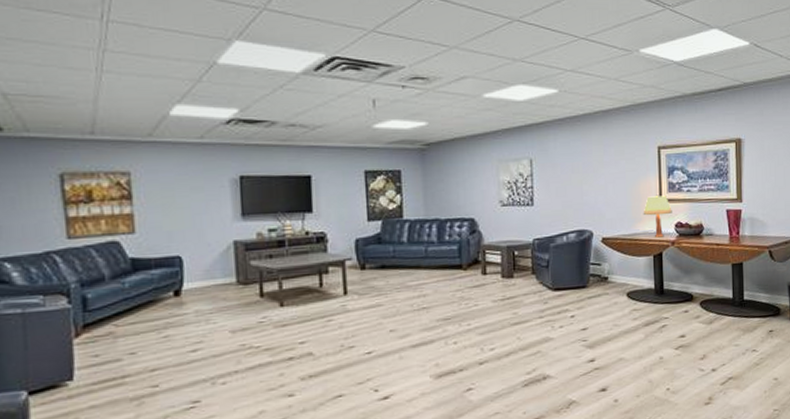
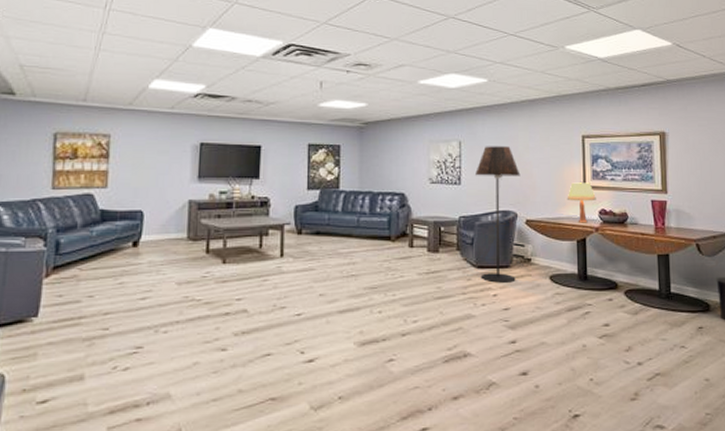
floor lamp: none [548,162,596,304] -> present [475,146,521,283]

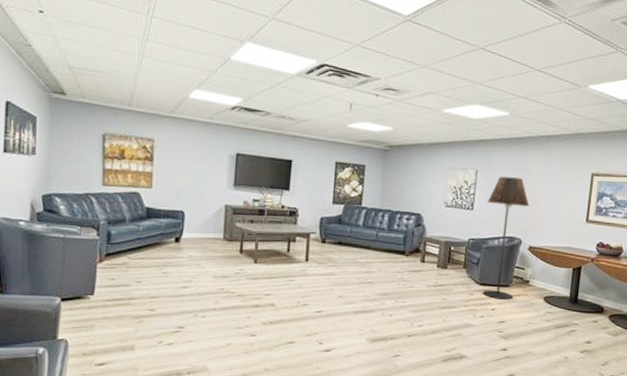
table lamp: present [567,181,596,223] -> none [569,215,596,254]

